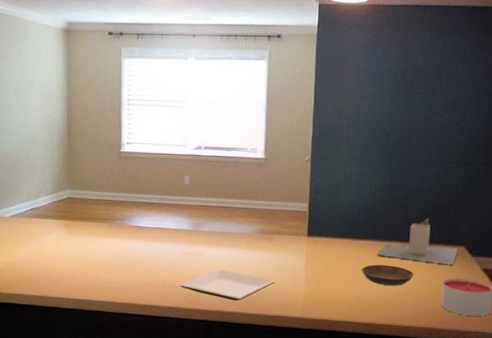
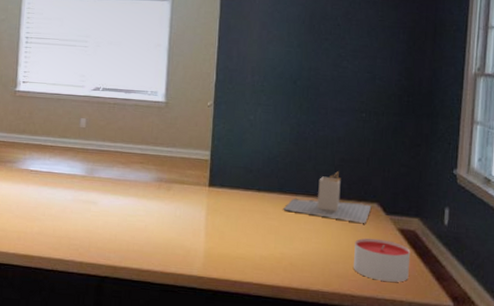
plate: present [180,269,275,301] -> none [71,220,173,255]
saucer: present [361,264,414,286] -> none [266,220,323,245]

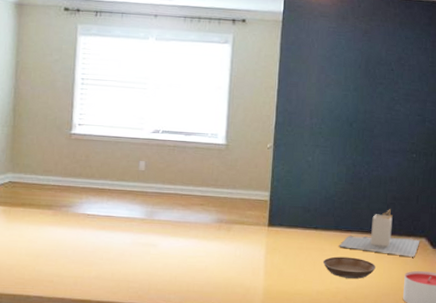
saucer: none [266,220,323,245] -> present [322,256,376,279]

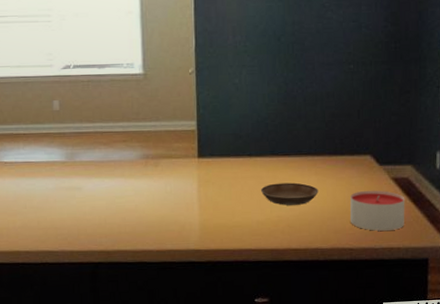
utensil holder: present [339,209,420,257] -> none [276,127,365,177]

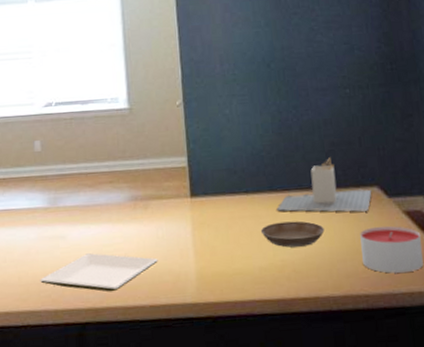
plate: none [57,203,166,238] -> present [40,253,158,292]
utensil holder: none [276,127,365,177] -> present [276,158,372,212]

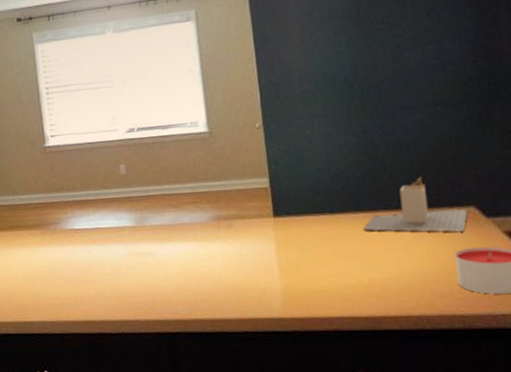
plate: present [40,253,158,292] -> none [131,269,243,306]
saucer: present [260,221,325,248] -> none [347,240,416,267]

